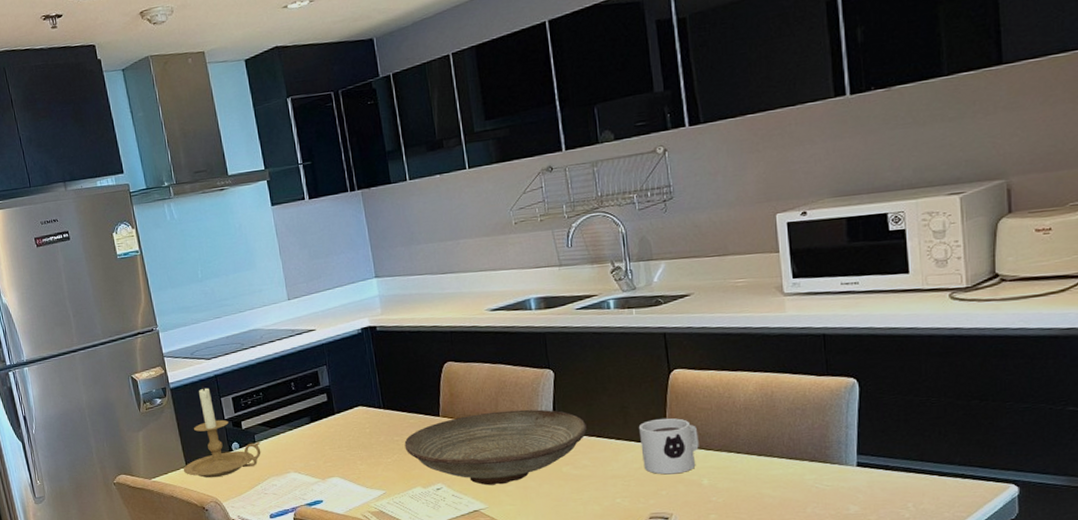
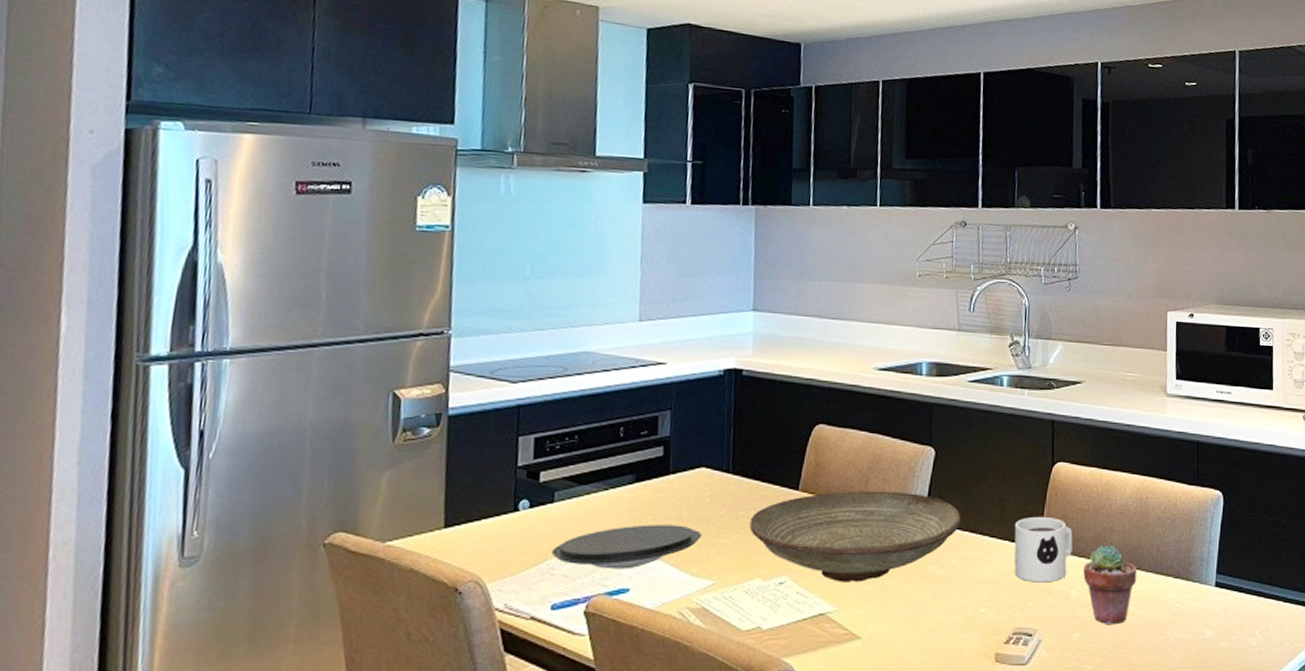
candle holder: present [183,385,261,478] -> none [438,417,560,547]
plate: none [262,451,370,487] -> present [551,524,703,569]
potted succulent: none [712,437,770,507] -> present [1083,545,1137,625]

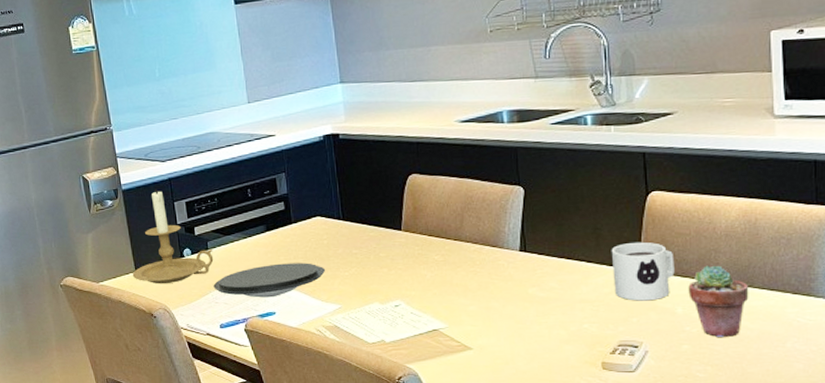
candle holder: none [438,417,560,547] -> present [132,188,214,284]
decorative bowl: present [749,490,961,582] -> none [363,227,556,304]

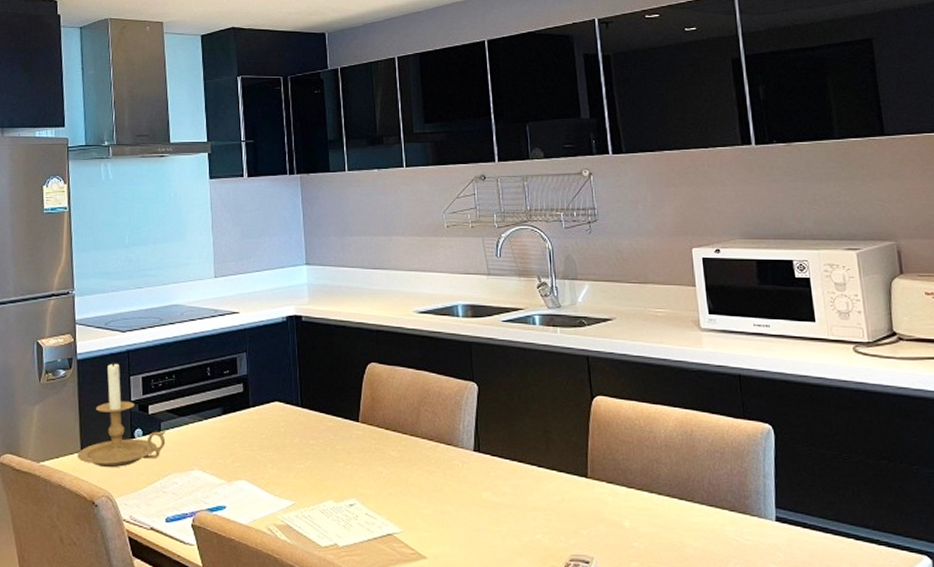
plate: present [213,263,326,298] -> none [162,451,281,489]
mug: present [611,241,675,301] -> none [560,447,621,512]
potted succulent: present [688,265,749,338] -> none [634,476,691,556]

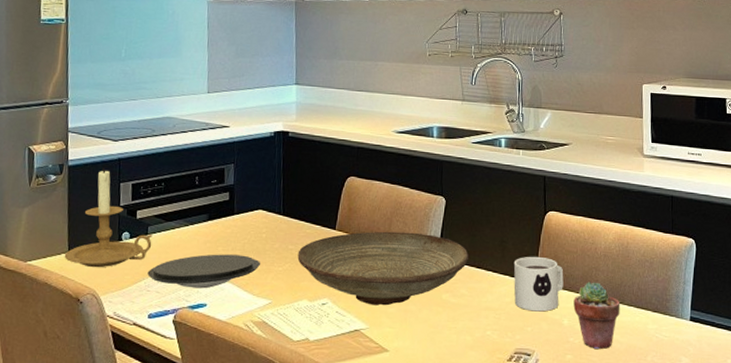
plate: none [162,451,281,489] -> present [147,254,261,289]
decorative bowl: none [320,422,508,507] -> present [297,231,469,306]
mug: none [560,447,621,512] -> present [513,256,564,312]
potted succulent: none [634,476,691,556] -> present [573,282,621,350]

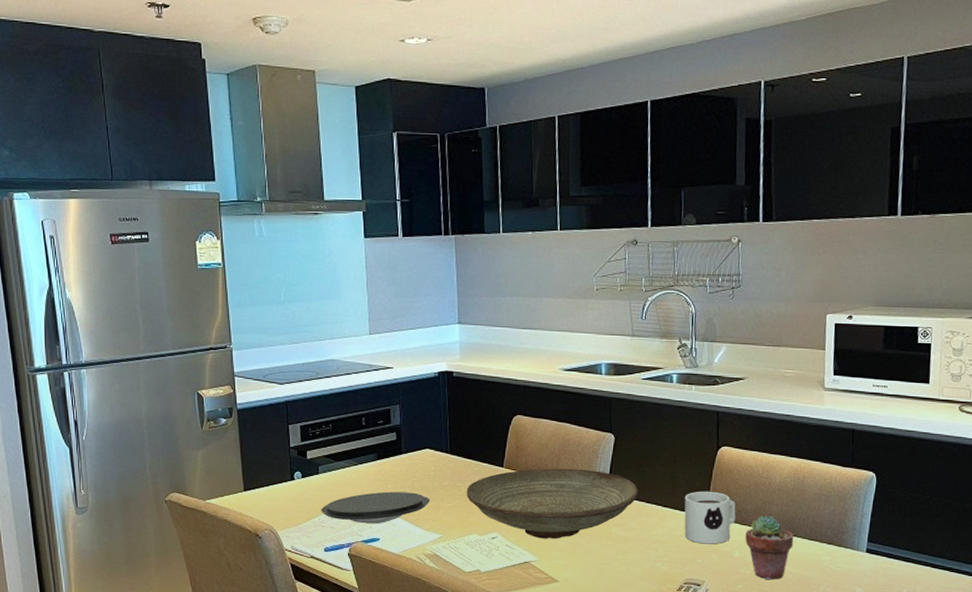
candle holder: present [64,167,153,268] -> none [240,410,324,506]

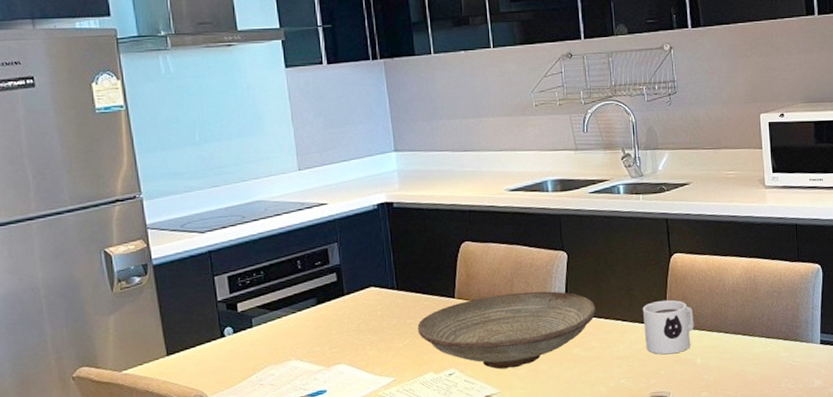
plate: present [321,491,431,524] -> none [258,335,380,376]
potted succulent: present [745,515,794,580] -> none [705,318,752,384]

